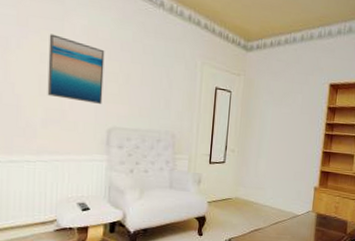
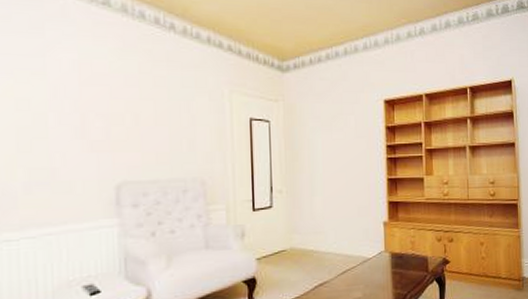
wall art: present [47,34,105,104] -> none [26,74,106,155]

